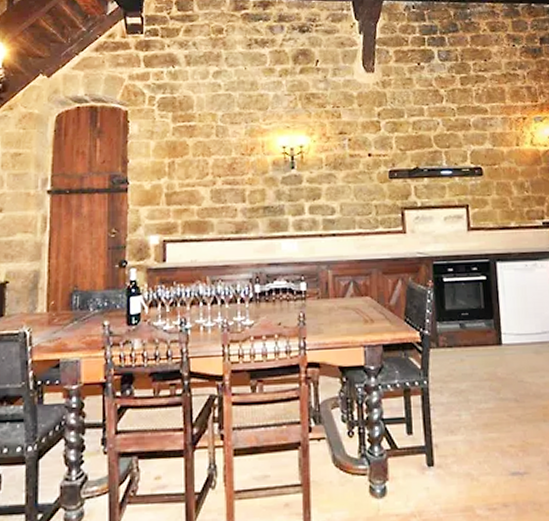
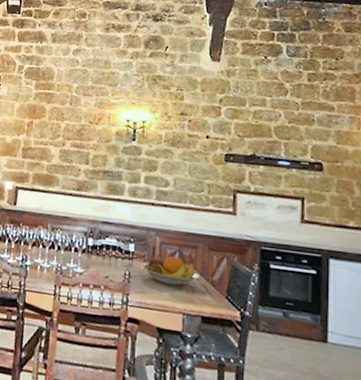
fruit bowl: none [314,288,378,319] -> present [140,255,201,286]

